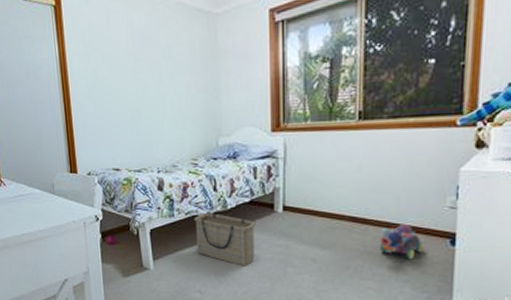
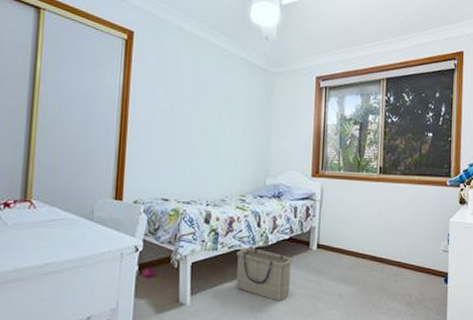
toy cannon: present [380,223,425,260] -> none [393,263,426,296]

